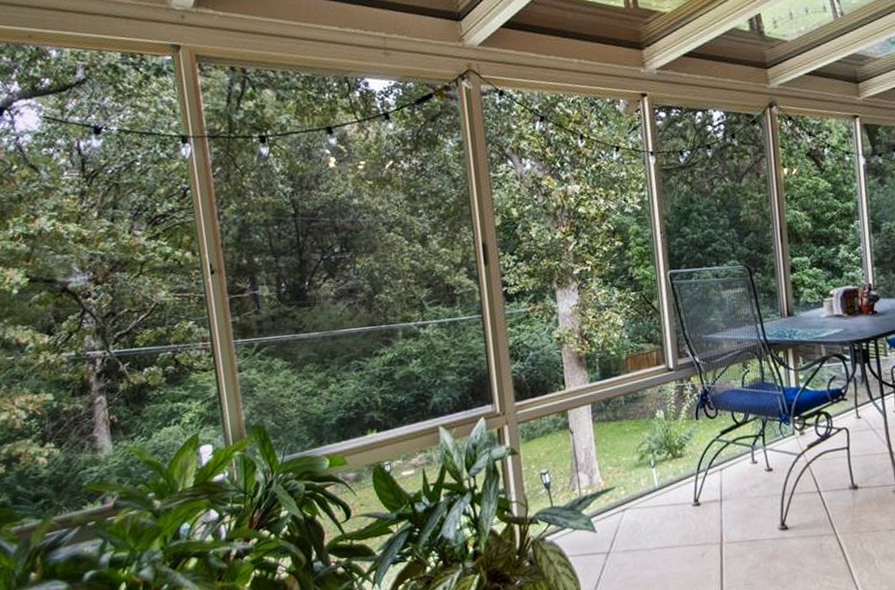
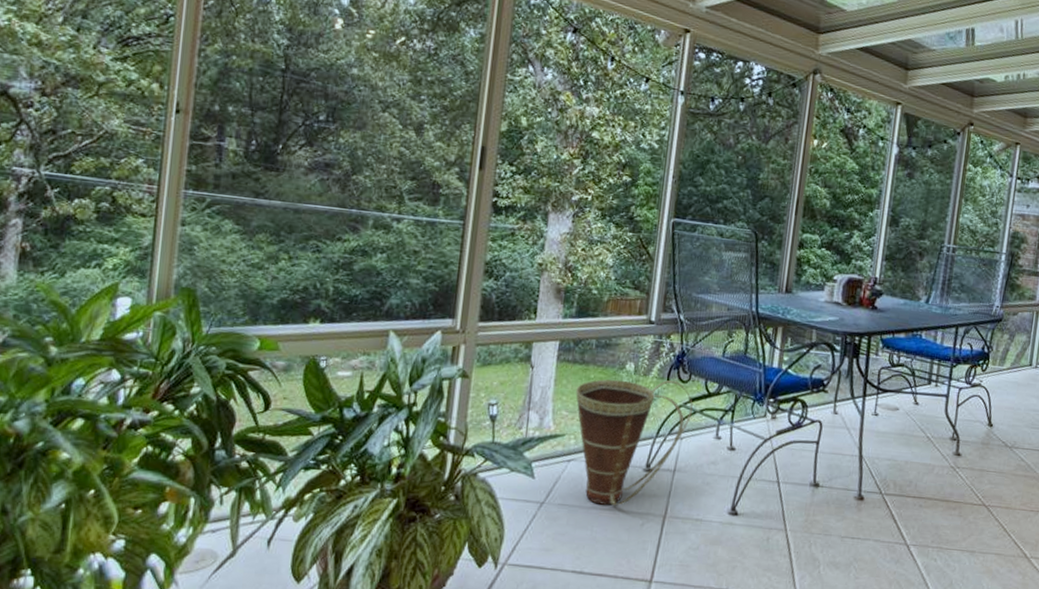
basket: none [616,419,726,544] -> present [576,379,693,506]

